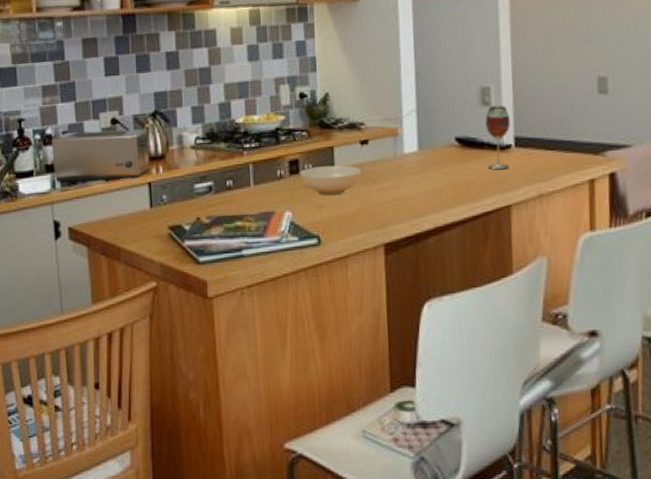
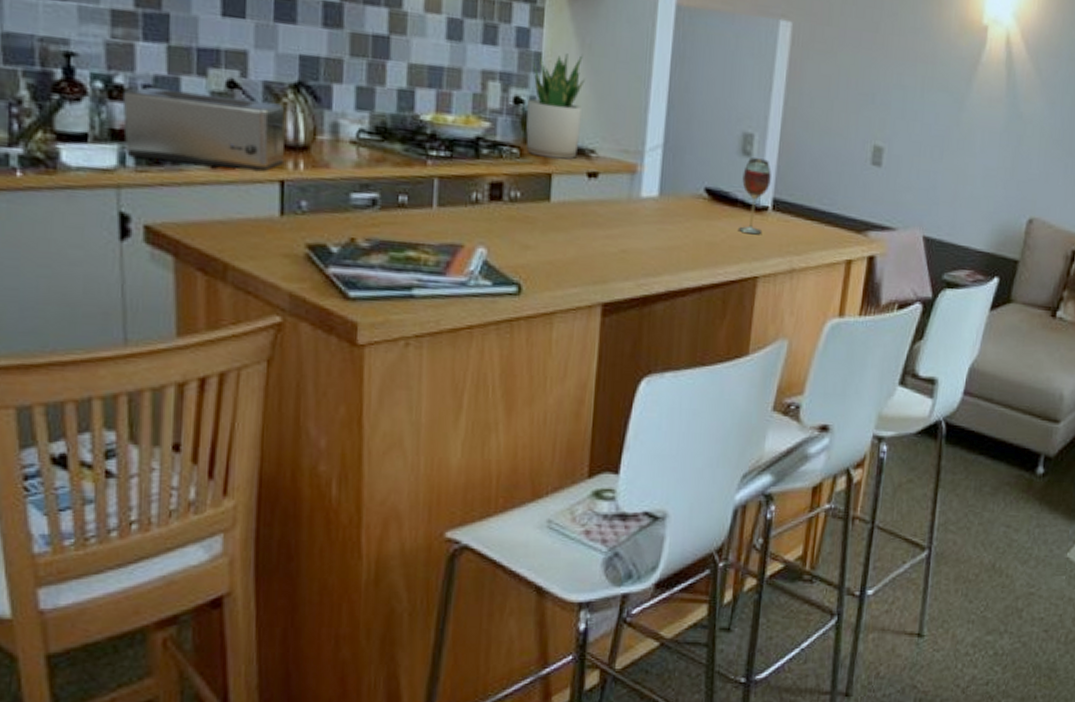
bowl: present [299,165,362,196] -> none [502,195,585,236]
planter: none [309,52,351,135] -> present [526,53,585,160]

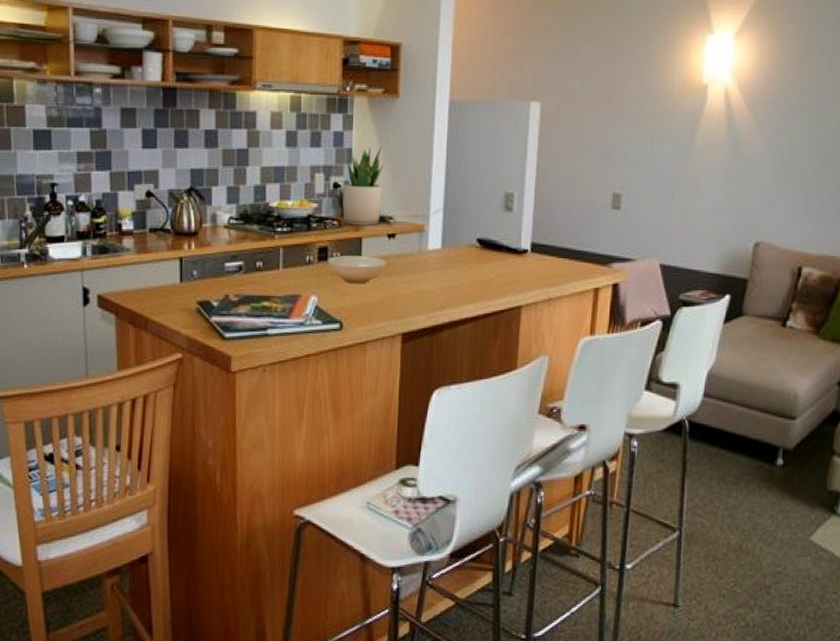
toaster: present [122,87,285,173] -> none [84,202,183,253]
bowl: none [502,195,585,236] -> present [327,256,387,284]
wineglass: present [739,157,771,235] -> none [505,212,529,273]

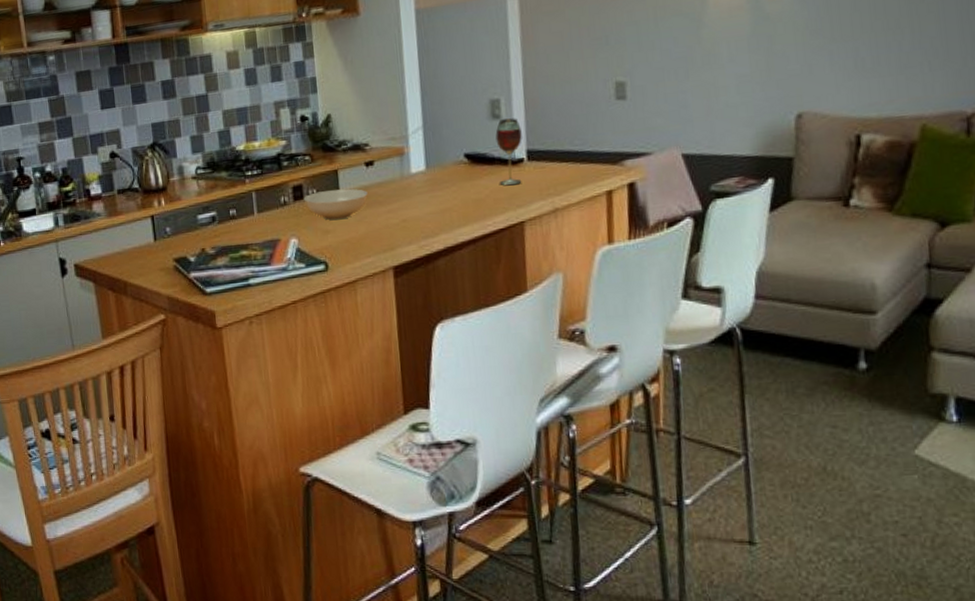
planter: present [343,147,384,226] -> none [309,71,355,159]
wineglass: none [505,212,529,273] -> present [495,118,522,186]

